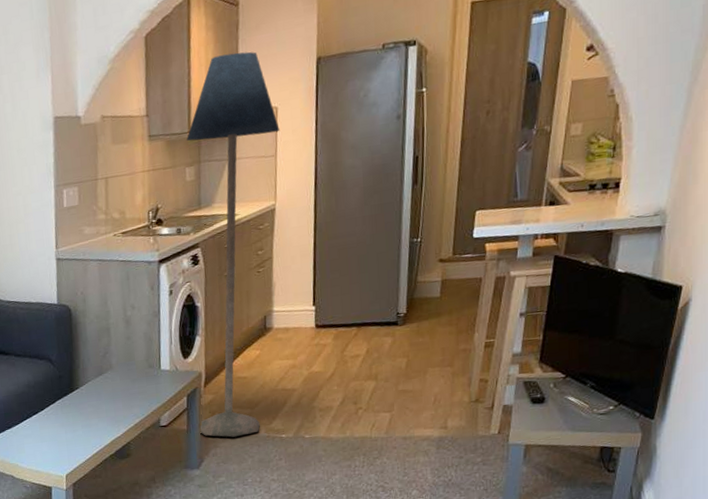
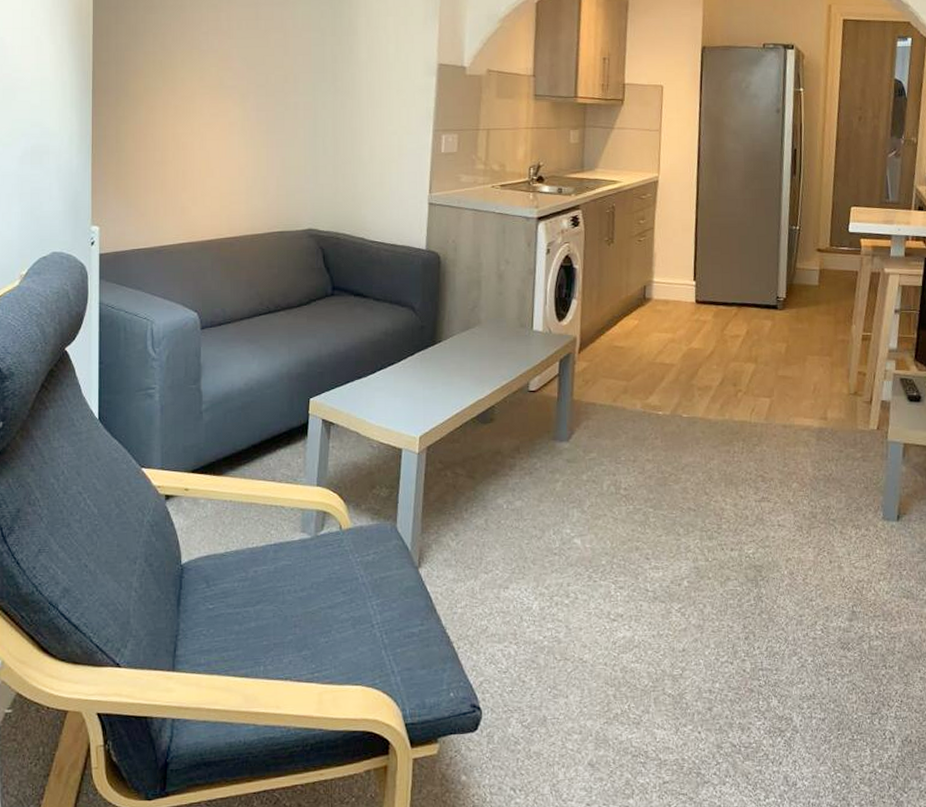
floor lamp: present [187,51,280,438] -> none [570,31,665,410]

